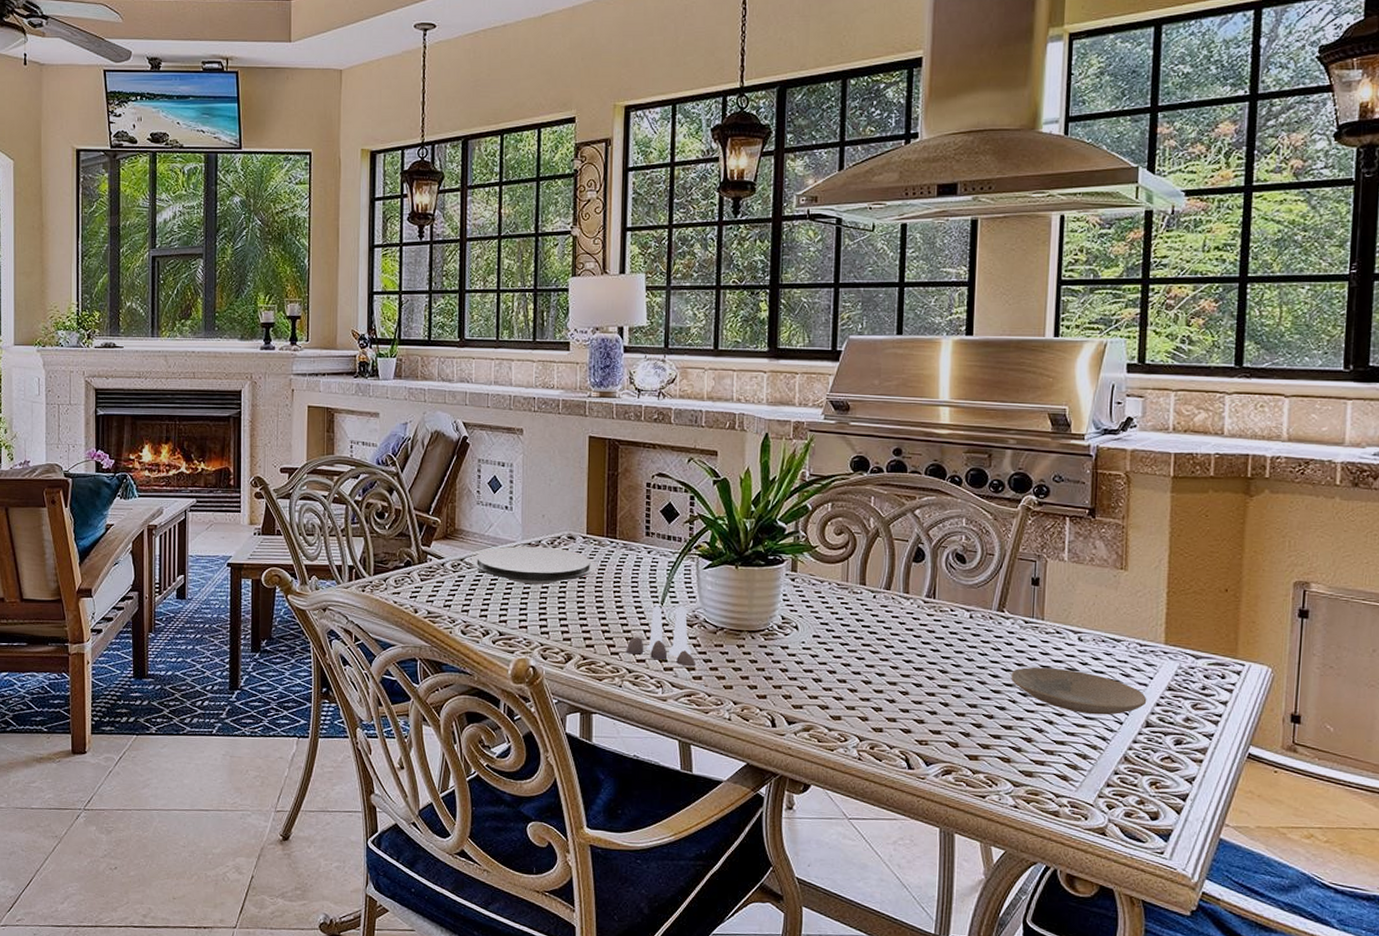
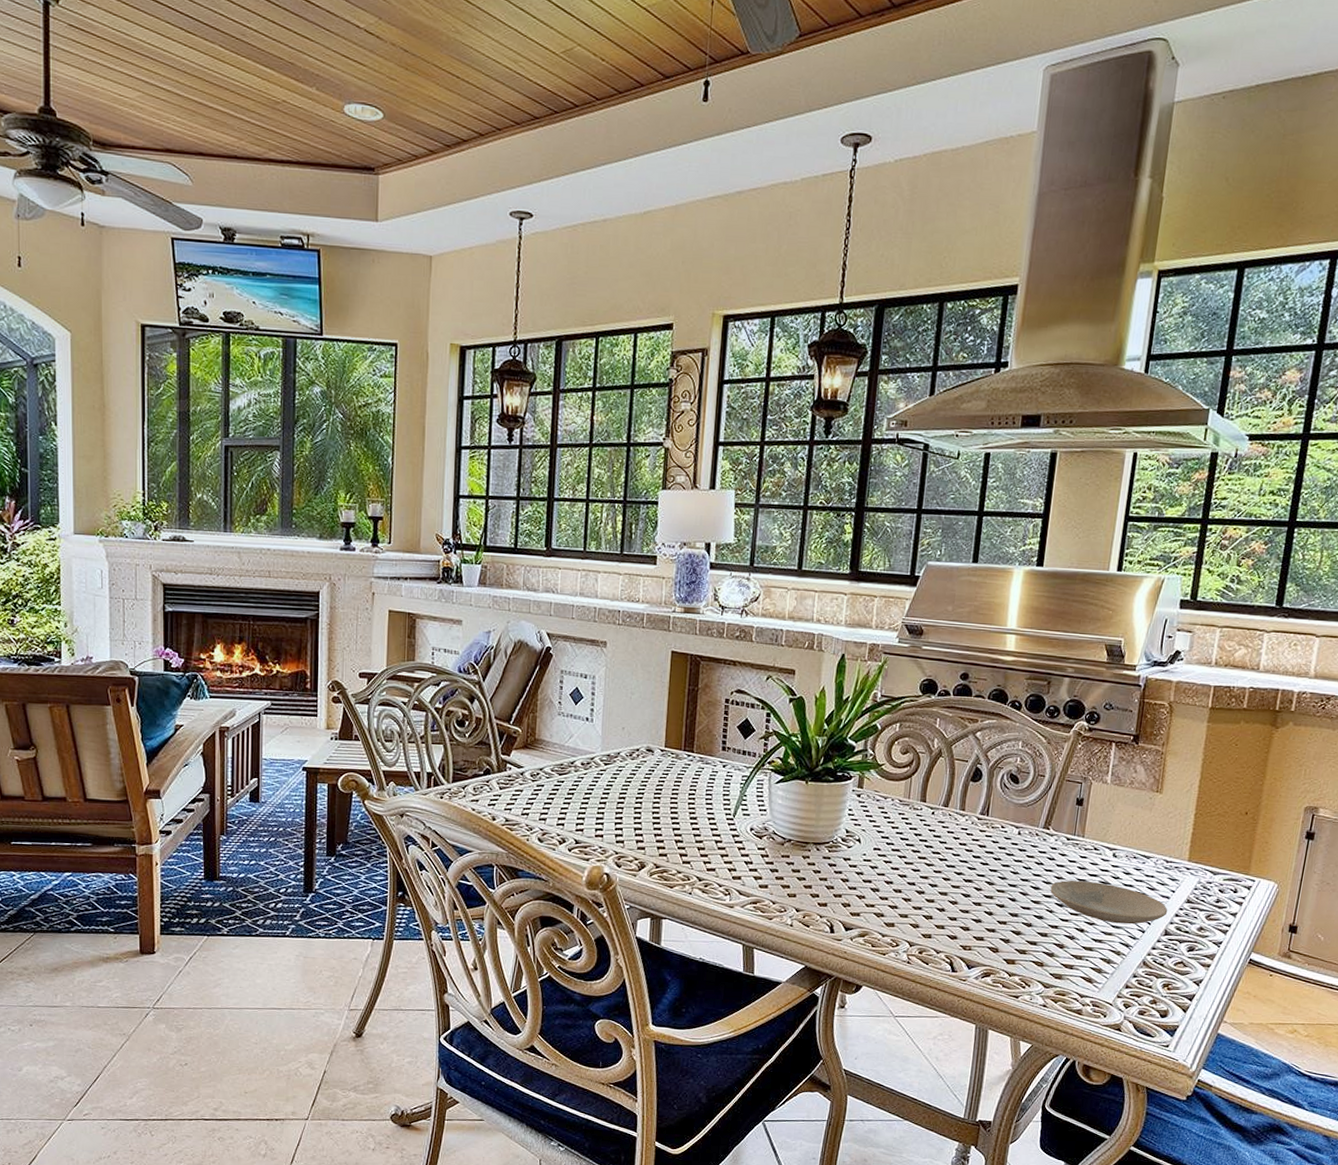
plate: present [470,546,597,585] -> none [550,757,673,796]
salt and pepper shaker set: present [625,604,695,667] -> none [697,816,763,876]

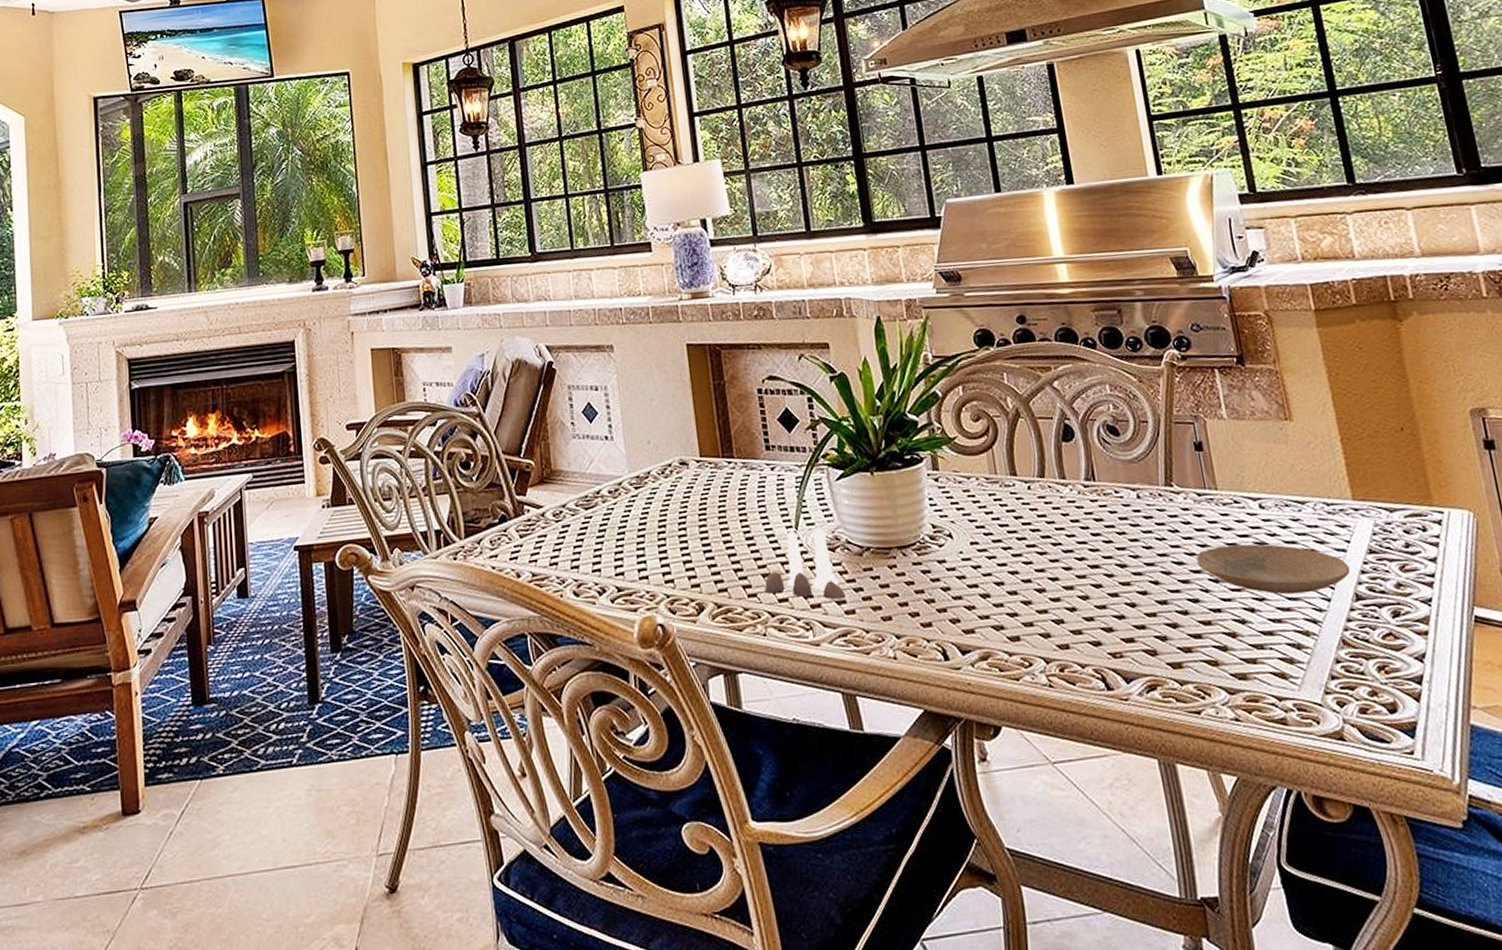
salt and pepper shaker set: none [697,816,763,876] -> present [764,528,845,600]

